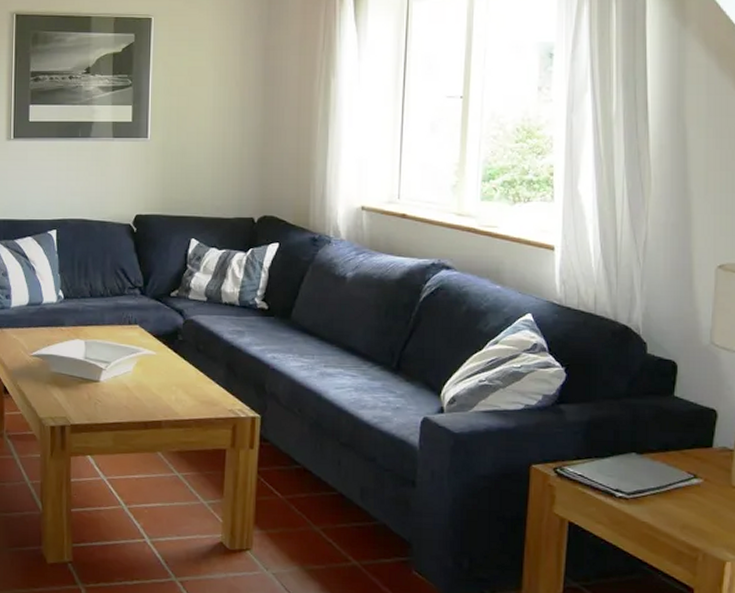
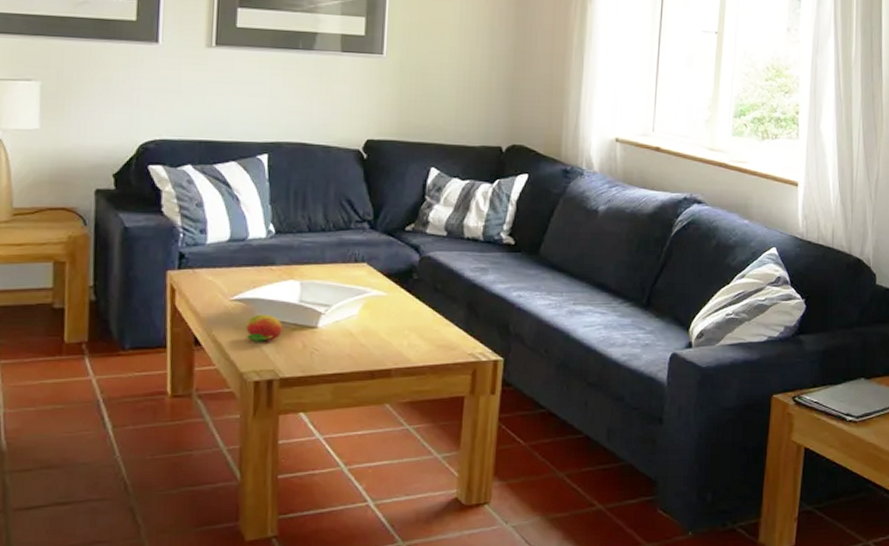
fruit: none [43,368,73,392] -> present [246,314,284,342]

